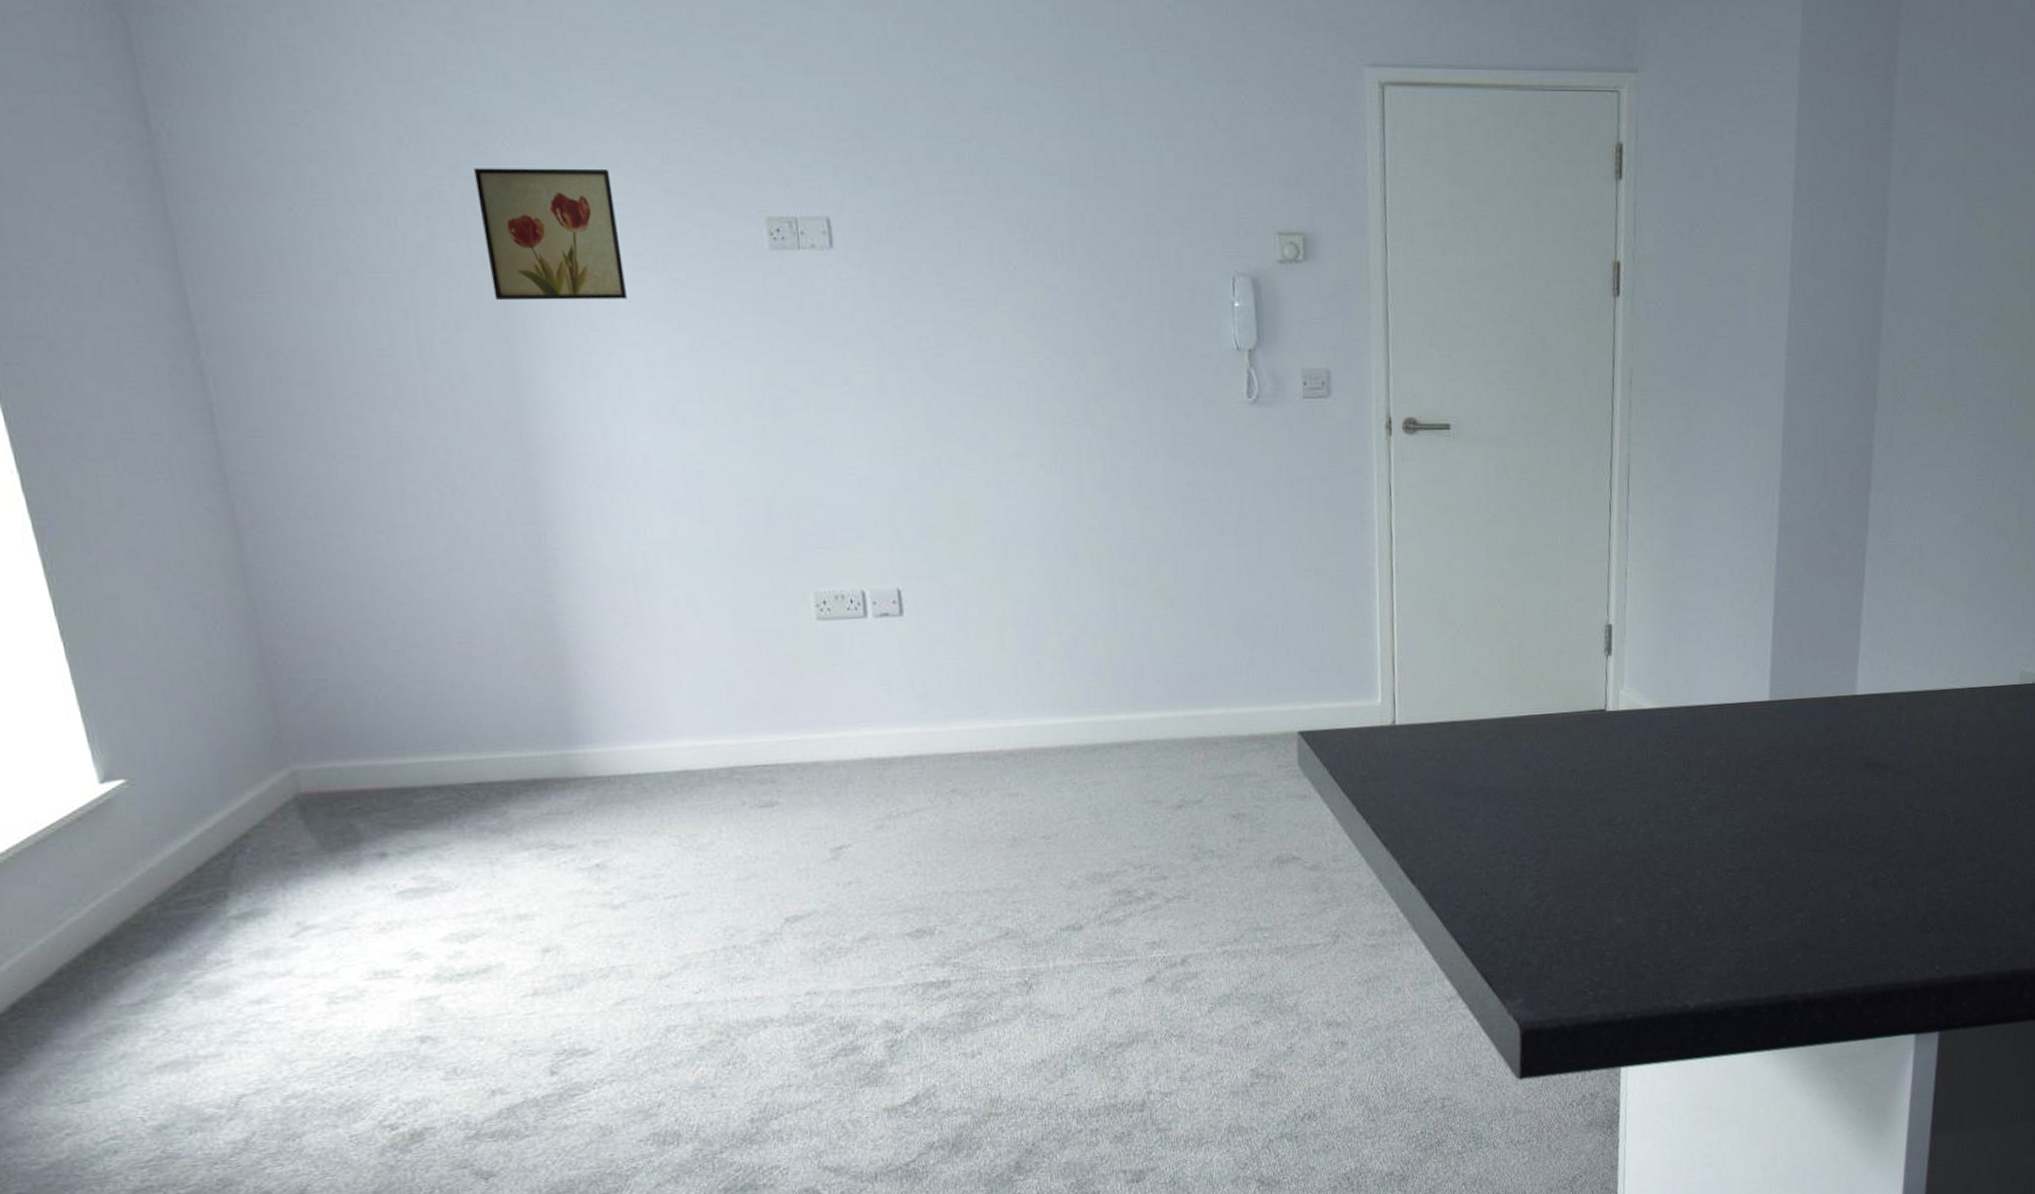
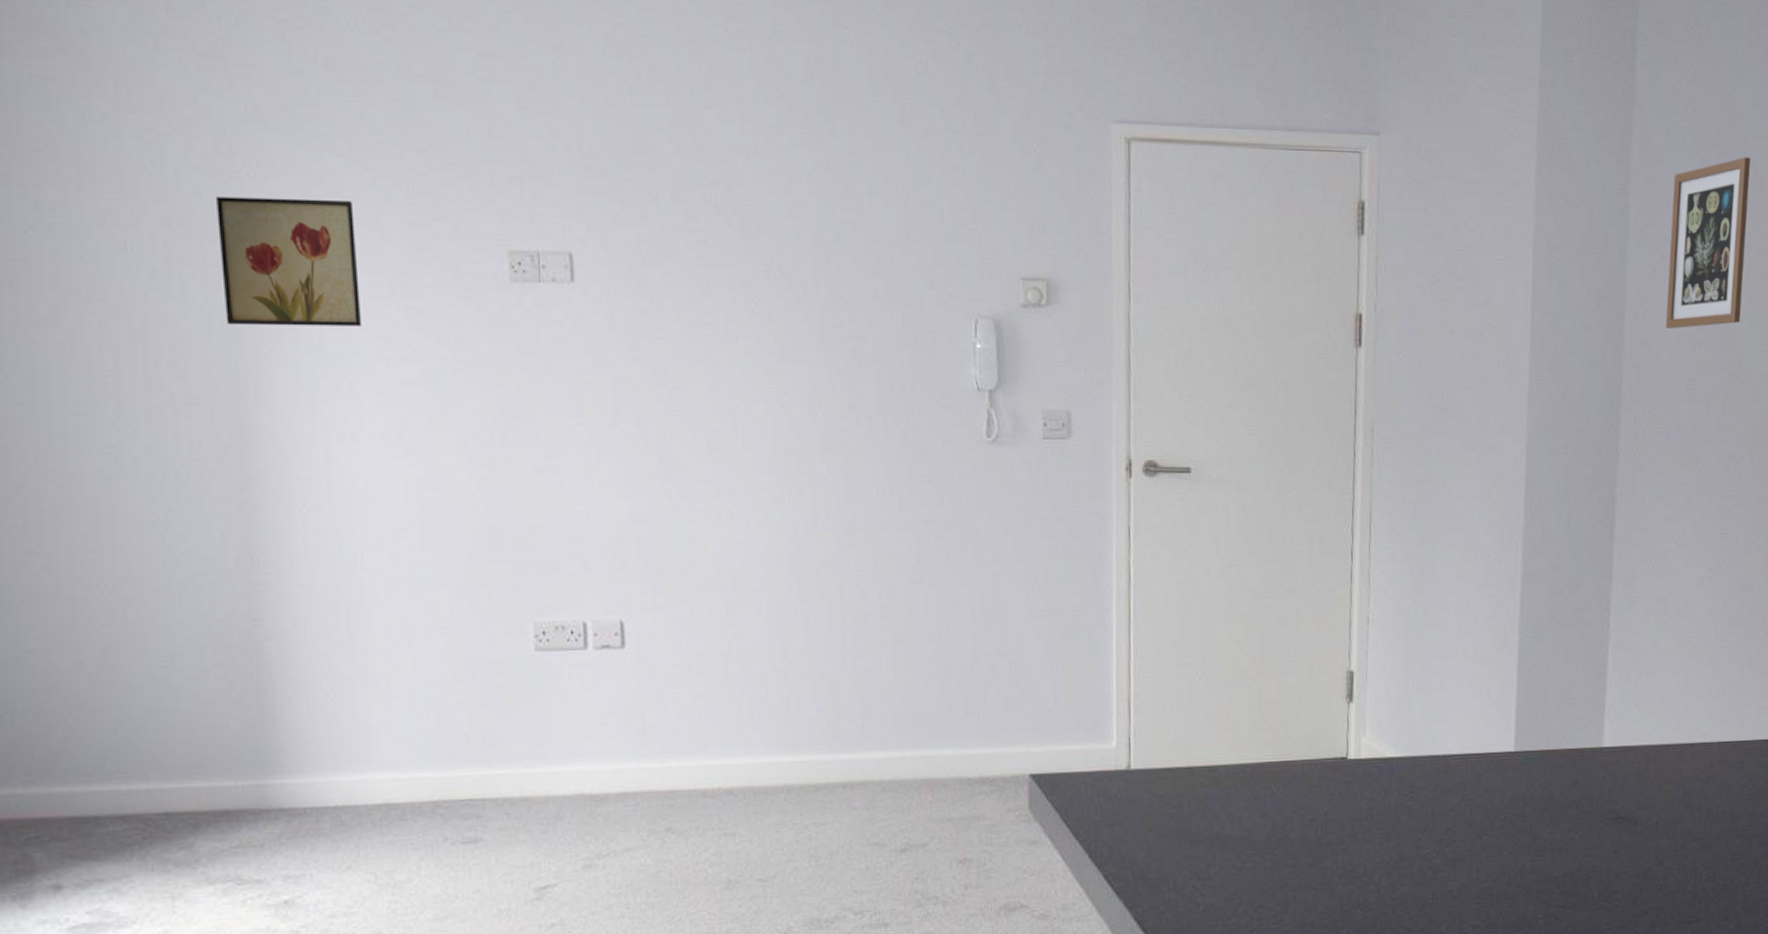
picture frame: none [1926,86,2019,270] -> present [1665,157,1751,329]

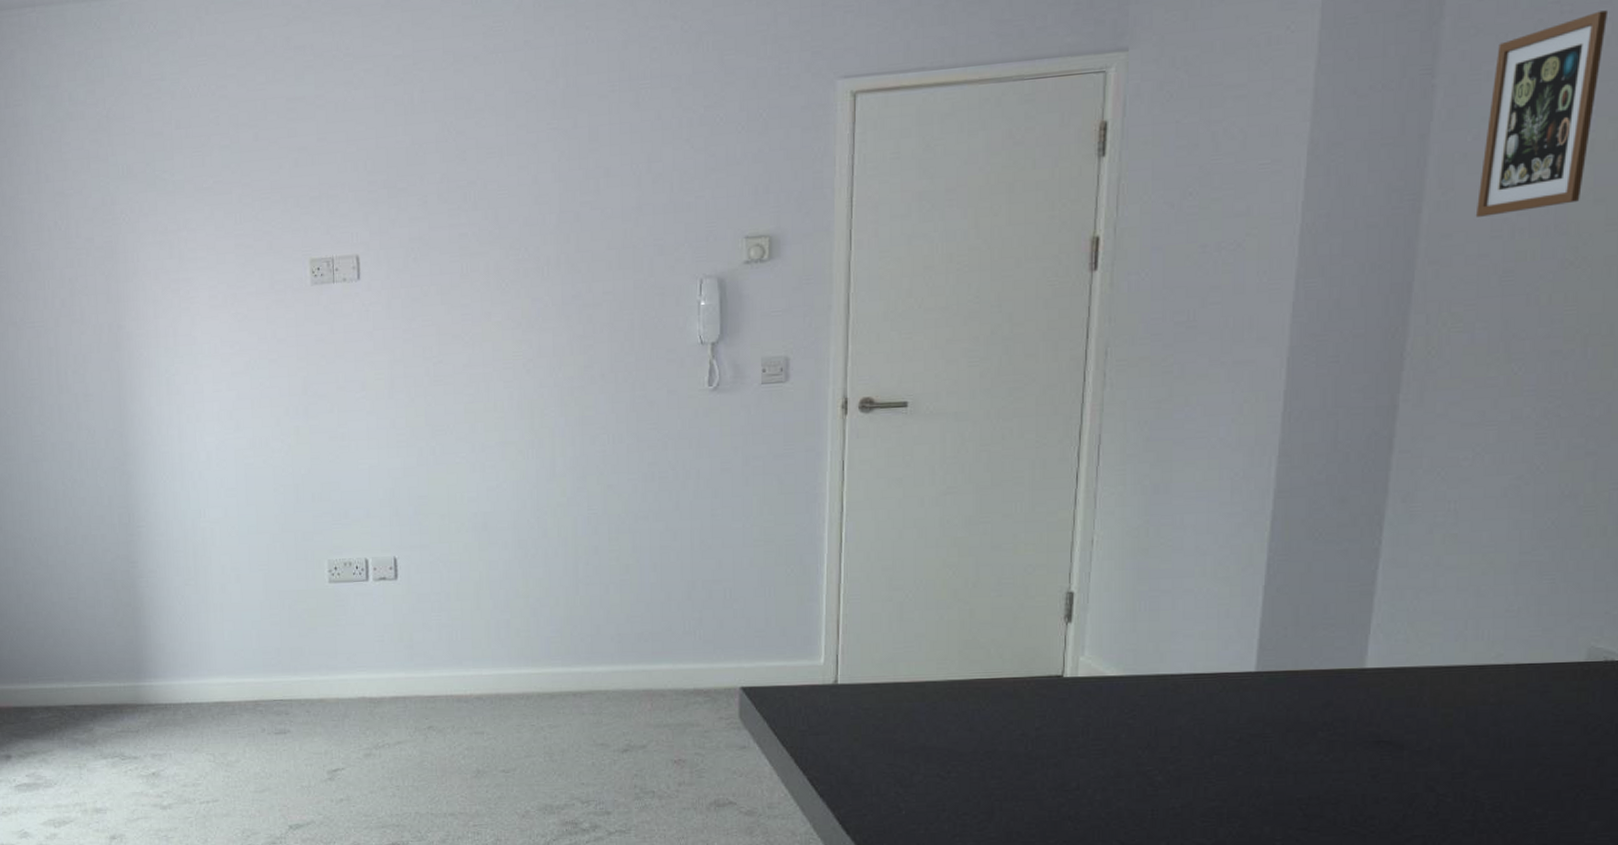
wall art: present [216,196,361,327] -> none [103,232,203,338]

